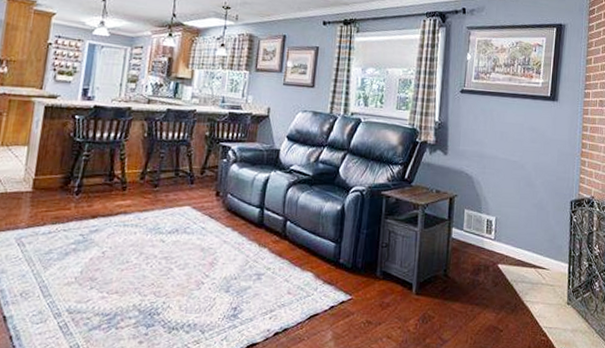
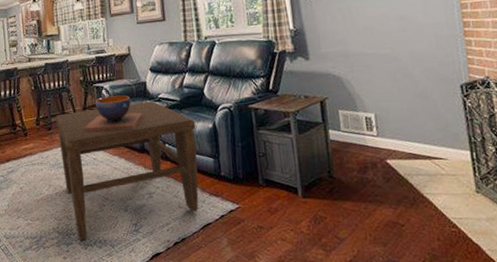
coffee table: none [160,170,324,323] -> present [56,101,199,241]
decorative bowl: none [197,159,269,200] -> present [84,95,143,131]

